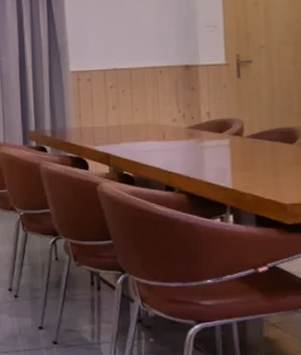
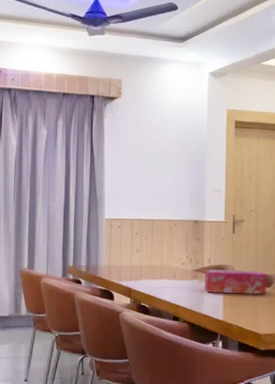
tissue box: none [203,123,290,155] -> present [204,269,267,295]

